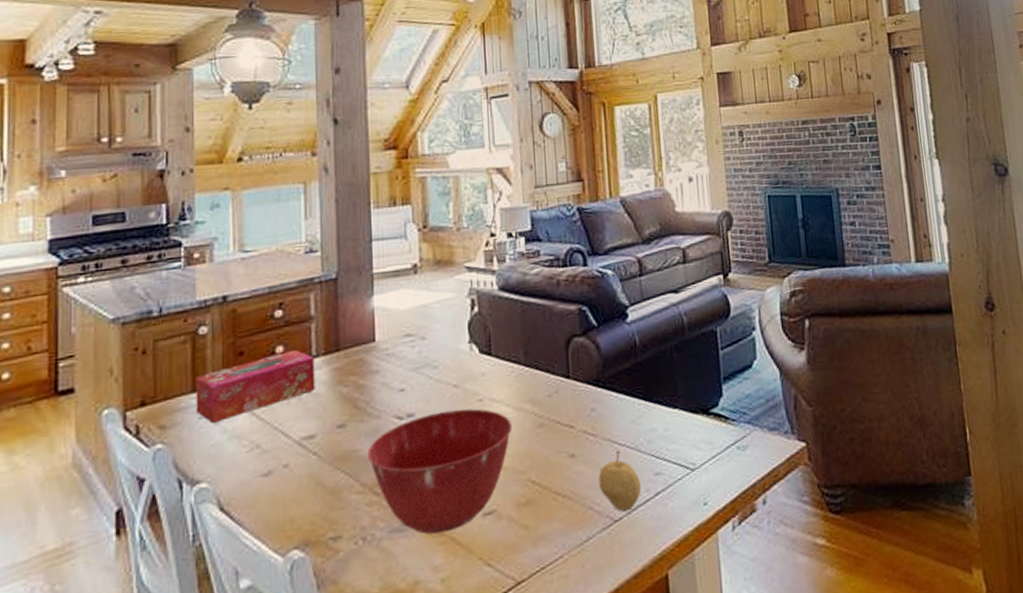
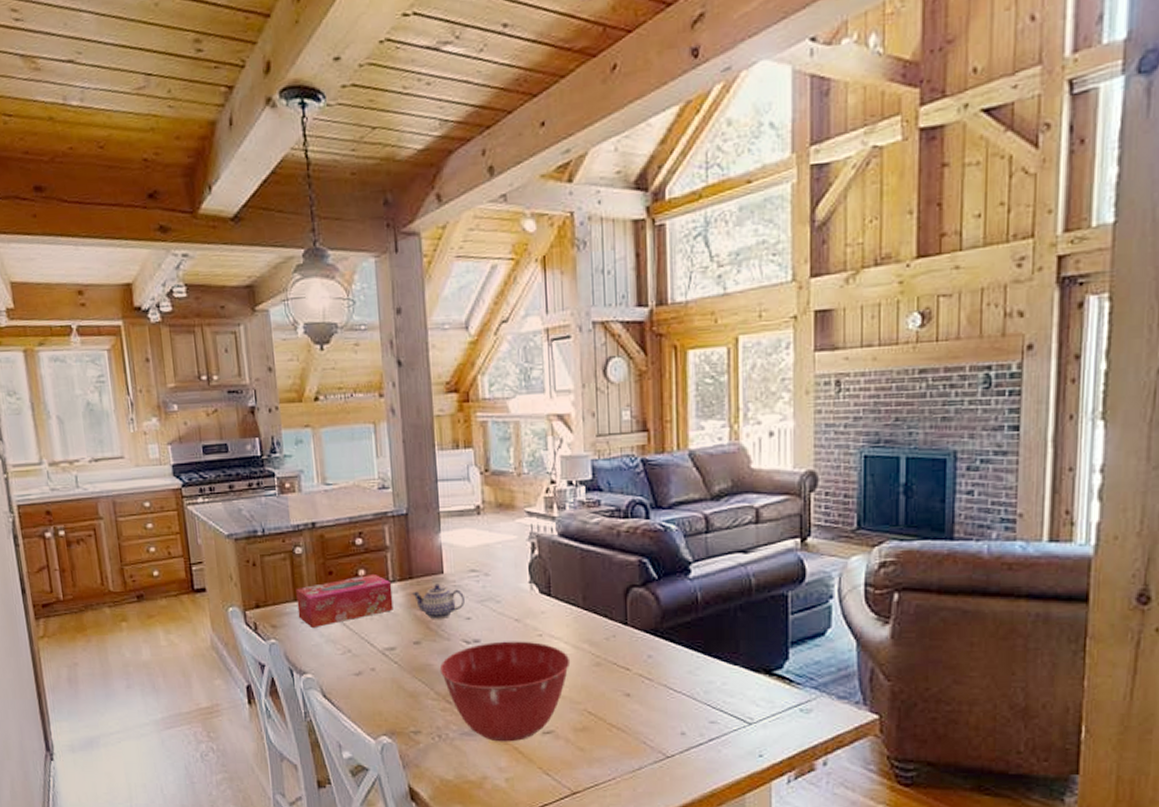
teapot: none [337,353,399,396] -> present [411,584,466,620]
fruit: present [598,450,641,512] -> none [652,696,695,751]

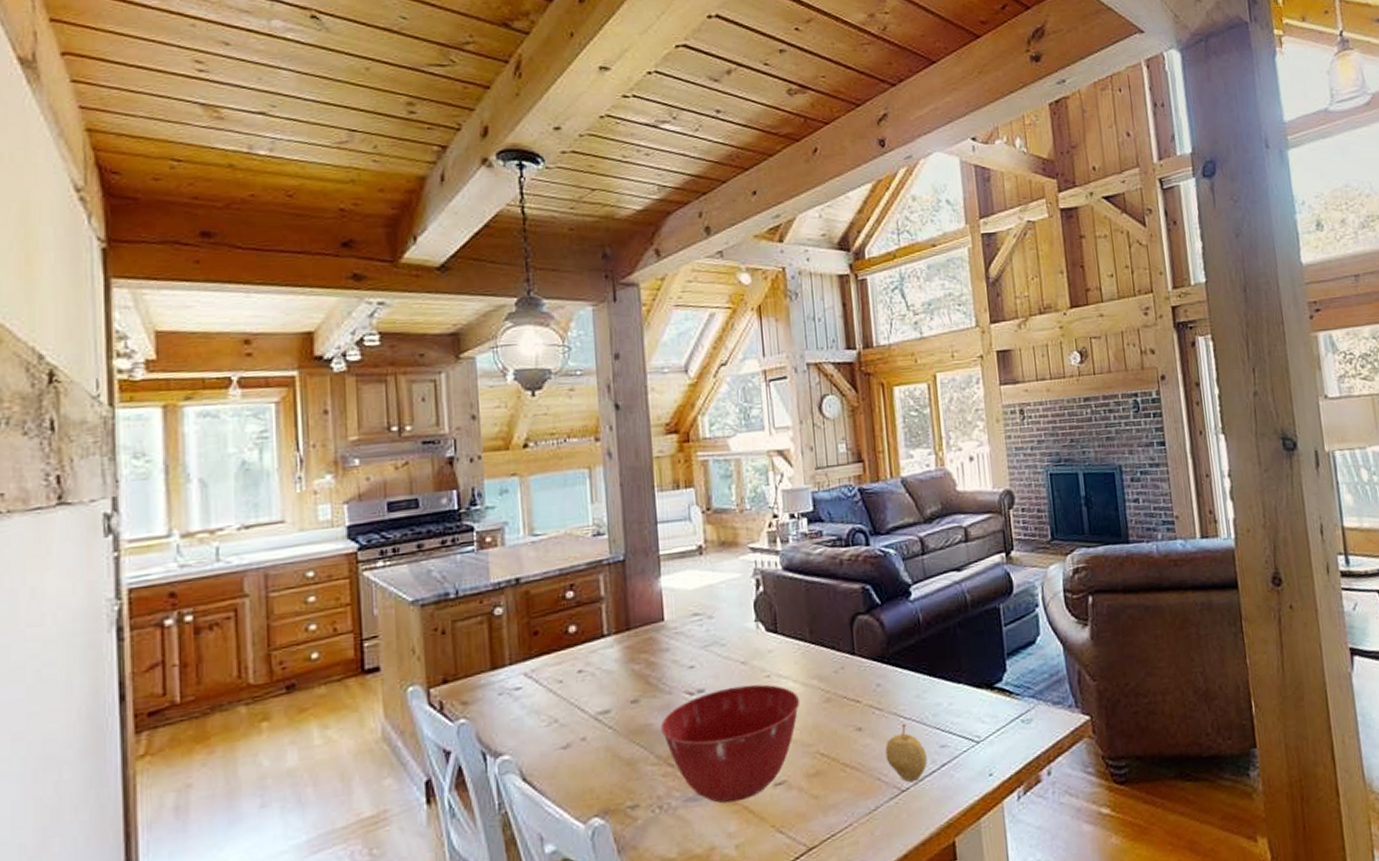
tissue box: present [296,573,394,629] -> none [494,628,608,700]
teapot: present [411,584,466,620] -> none [628,632,689,673]
fruit: none [652,696,695,751] -> present [885,723,927,783]

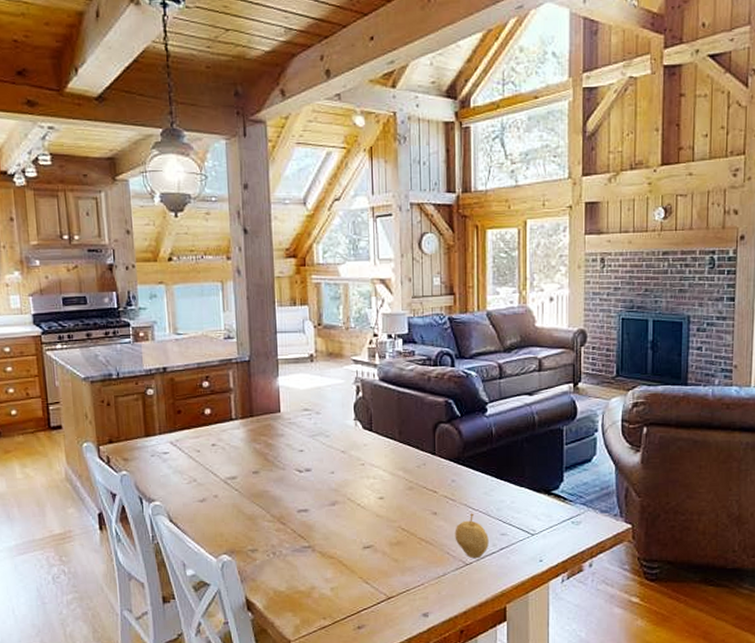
mixing bowl: present [660,684,800,804] -> none [275,469,388,557]

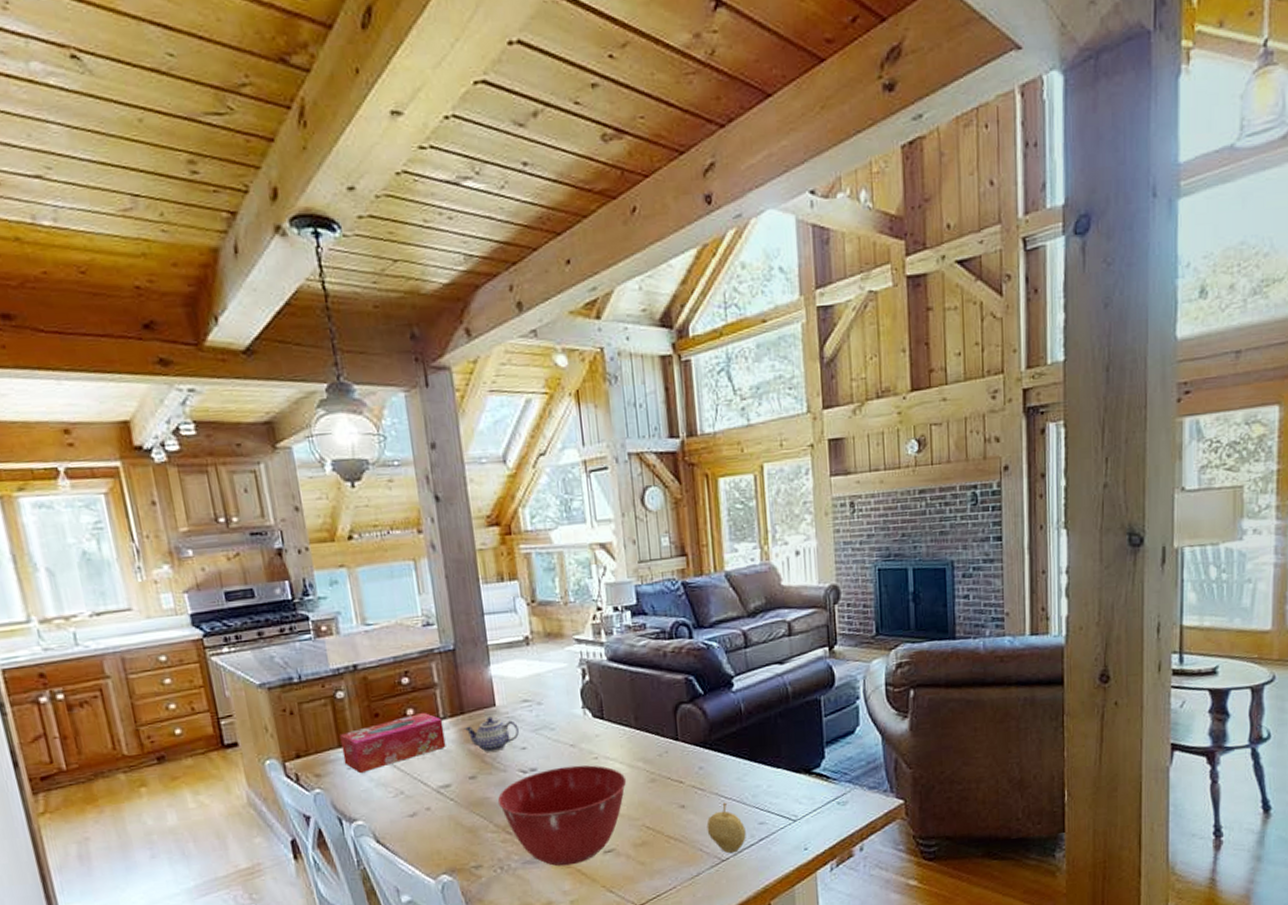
tissue box: none [147,412,236,461] -> present [340,712,446,774]
teapot: none [251,421,299,452] -> present [463,716,520,753]
mixing bowl: none [275,469,388,557] -> present [497,765,627,867]

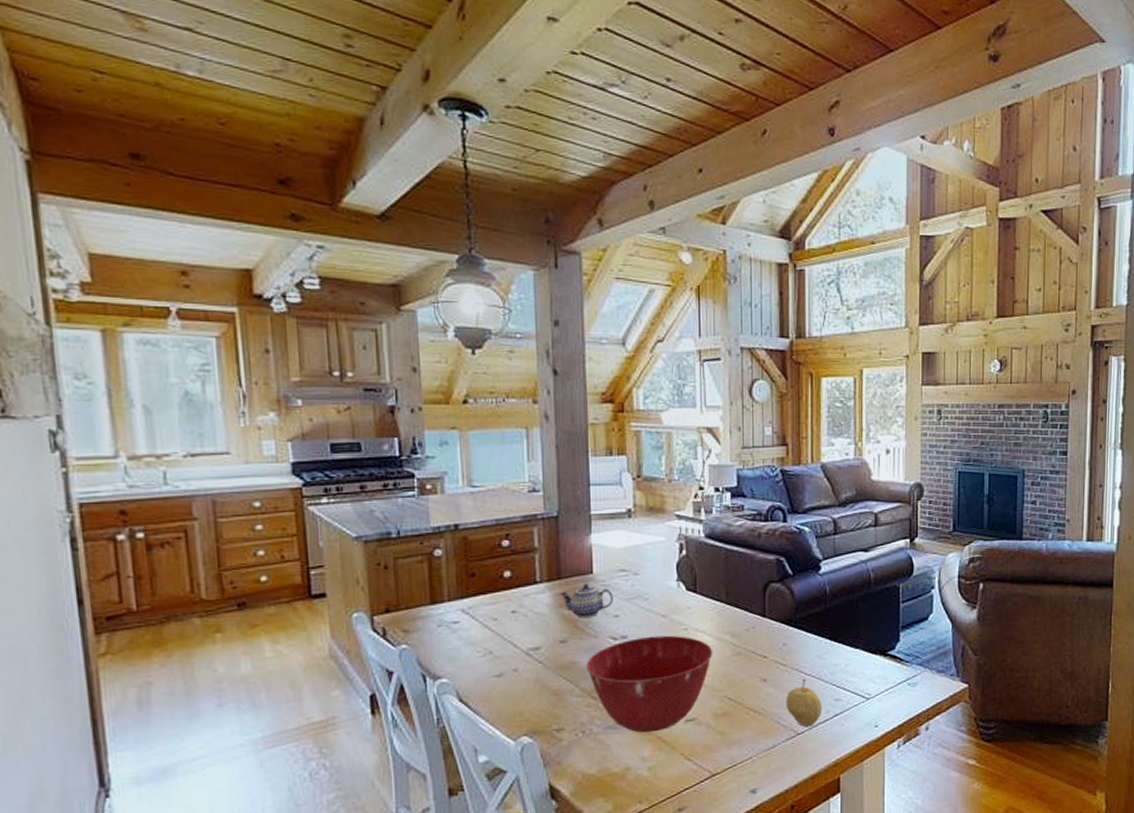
tissue box: present [340,712,446,774] -> none [433,575,540,632]

